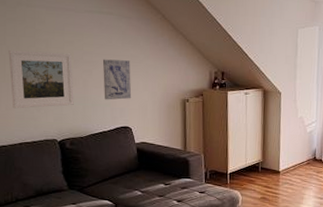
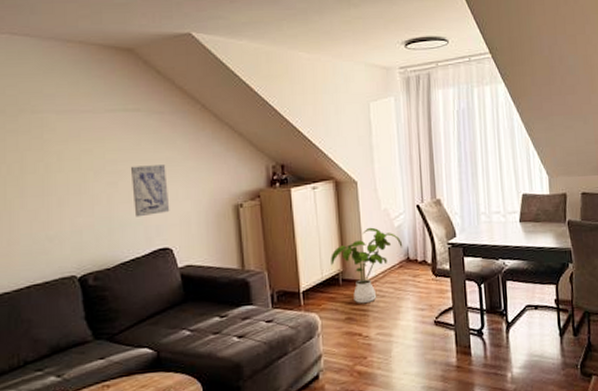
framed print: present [8,50,74,109] -> none [10,164,96,243]
house plant: none [254,130,312,189] -> present [331,227,403,304]

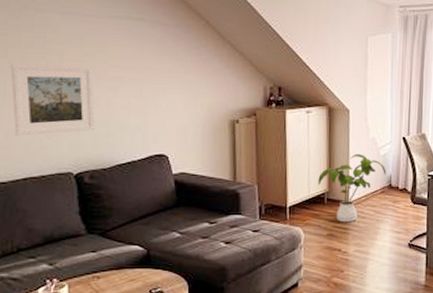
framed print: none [10,164,96,243] -> present [10,64,95,136]
wall art: present [130,165,170,217] -> none [131,74,168,123]

